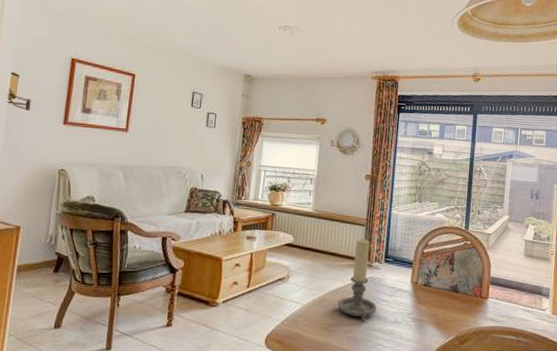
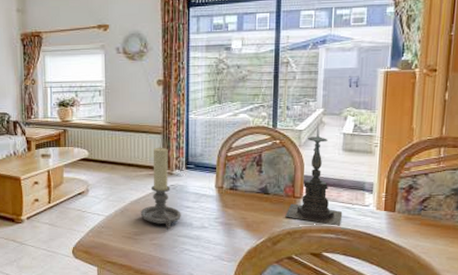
candle holder: none [472,232,523,328] -> present [285,127,343,226]

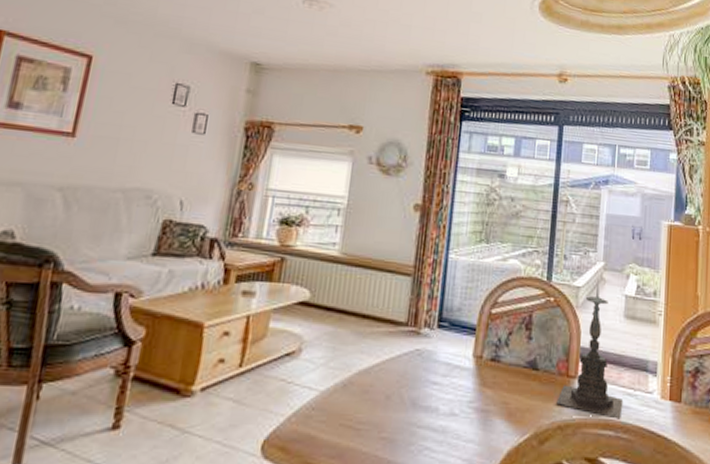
candle holder: present [140,147,181,229] -> none [369,294,425,415]

